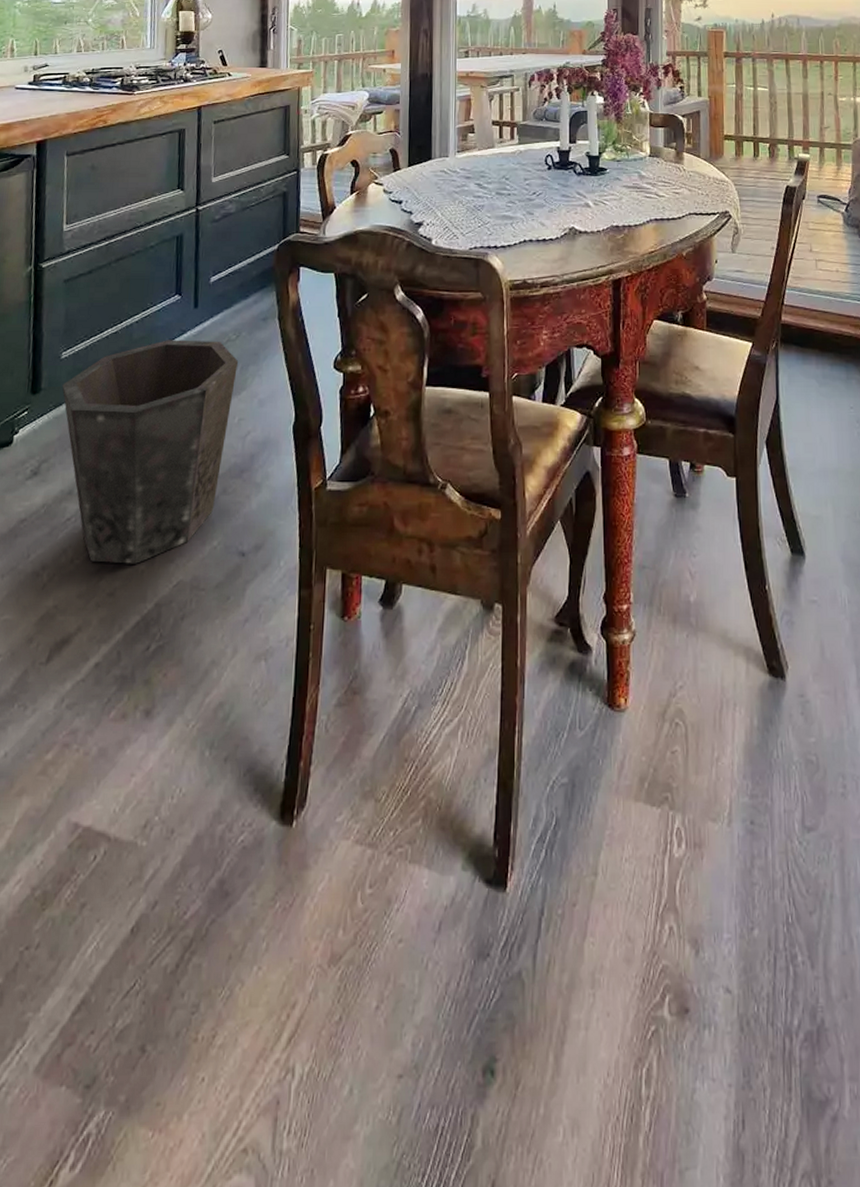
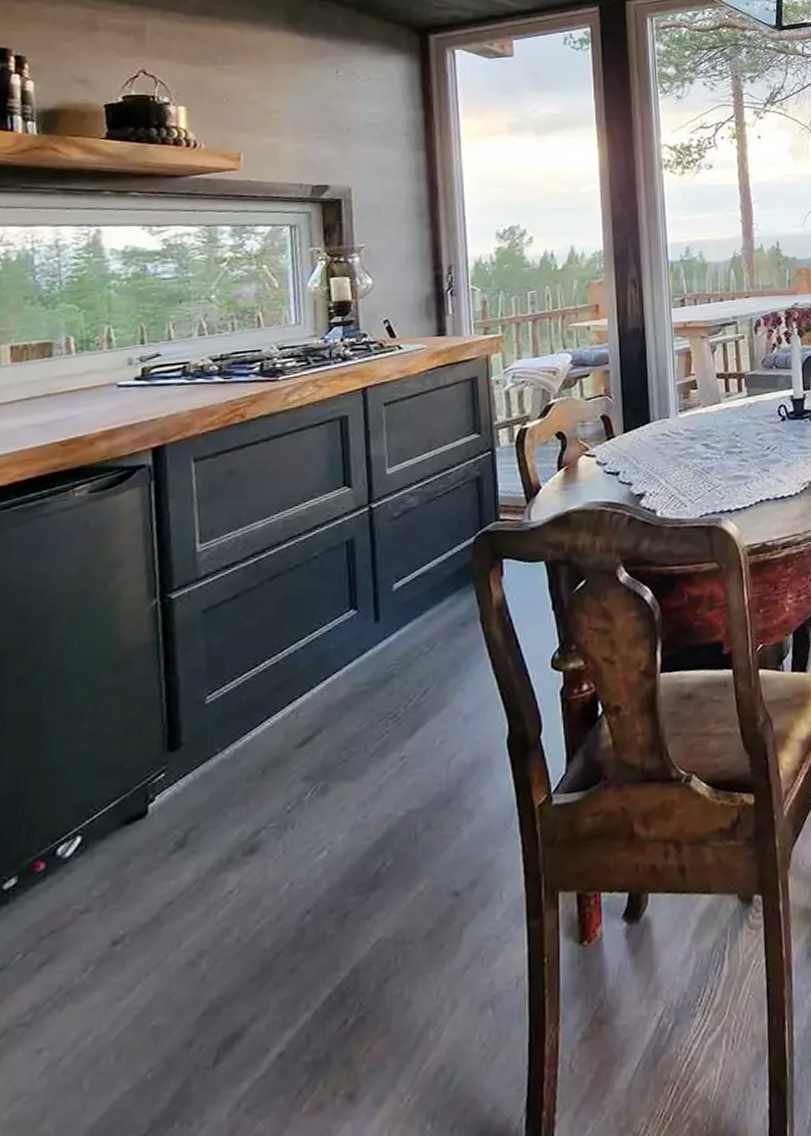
waste bin: present [62,340,239,564] -> none [209,656,435,937]

